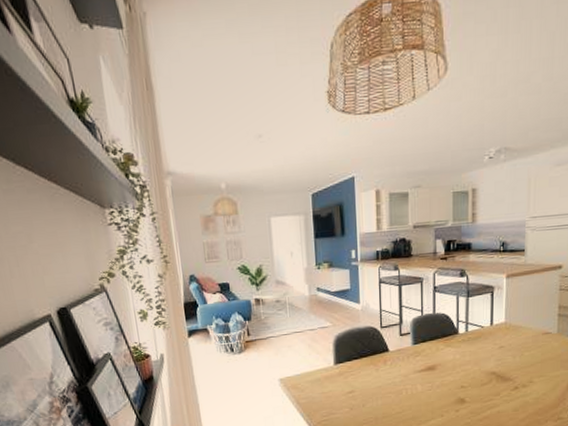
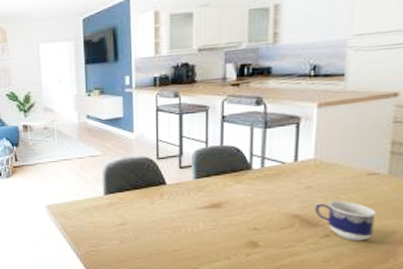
cup: none [507,357,550,391] -> present [315,201,377,241]

